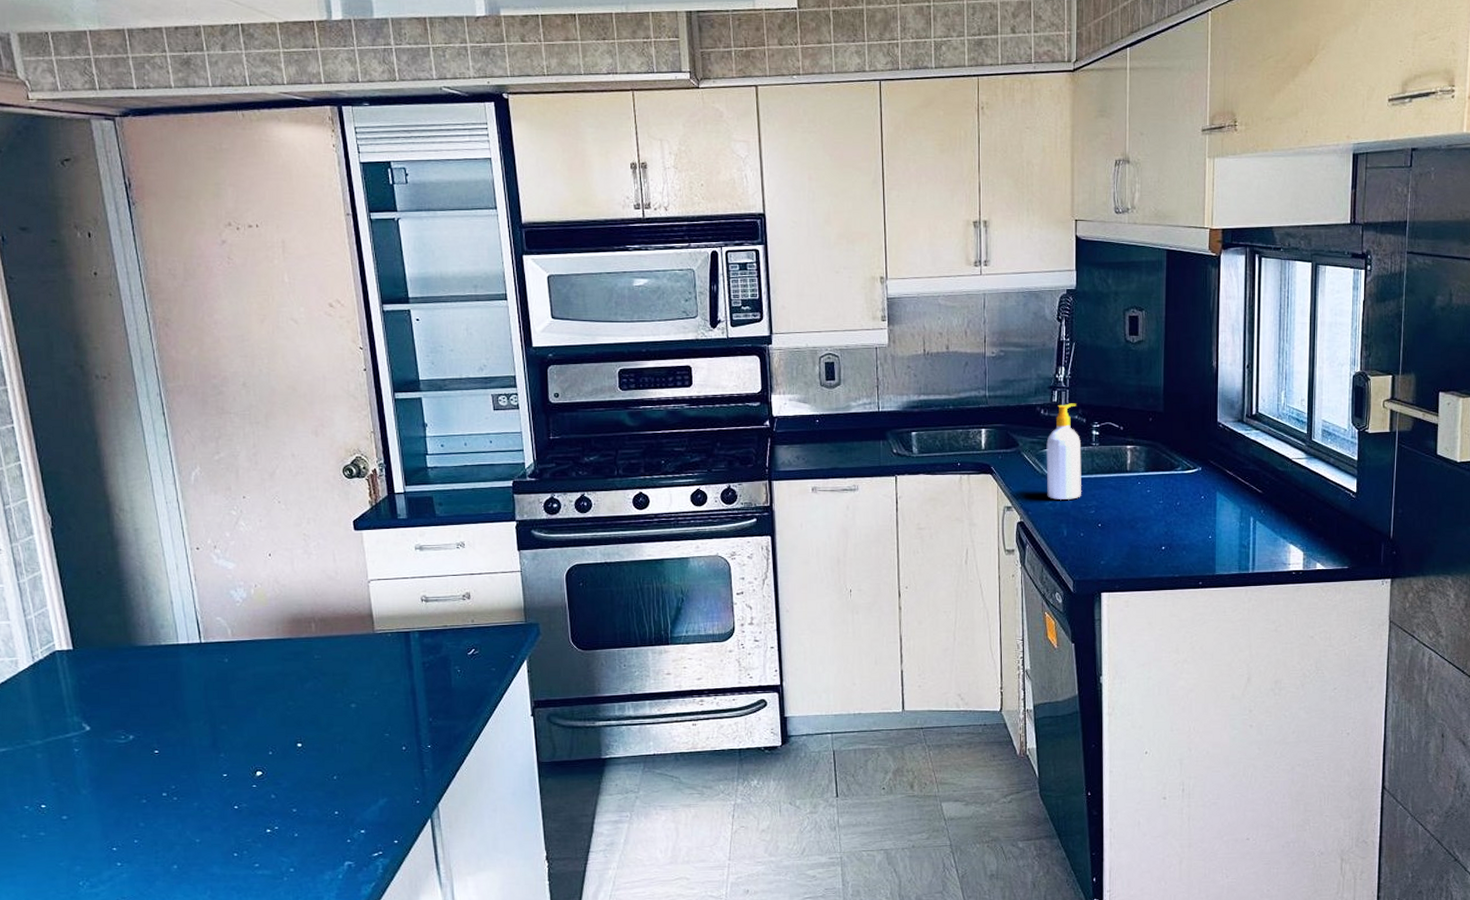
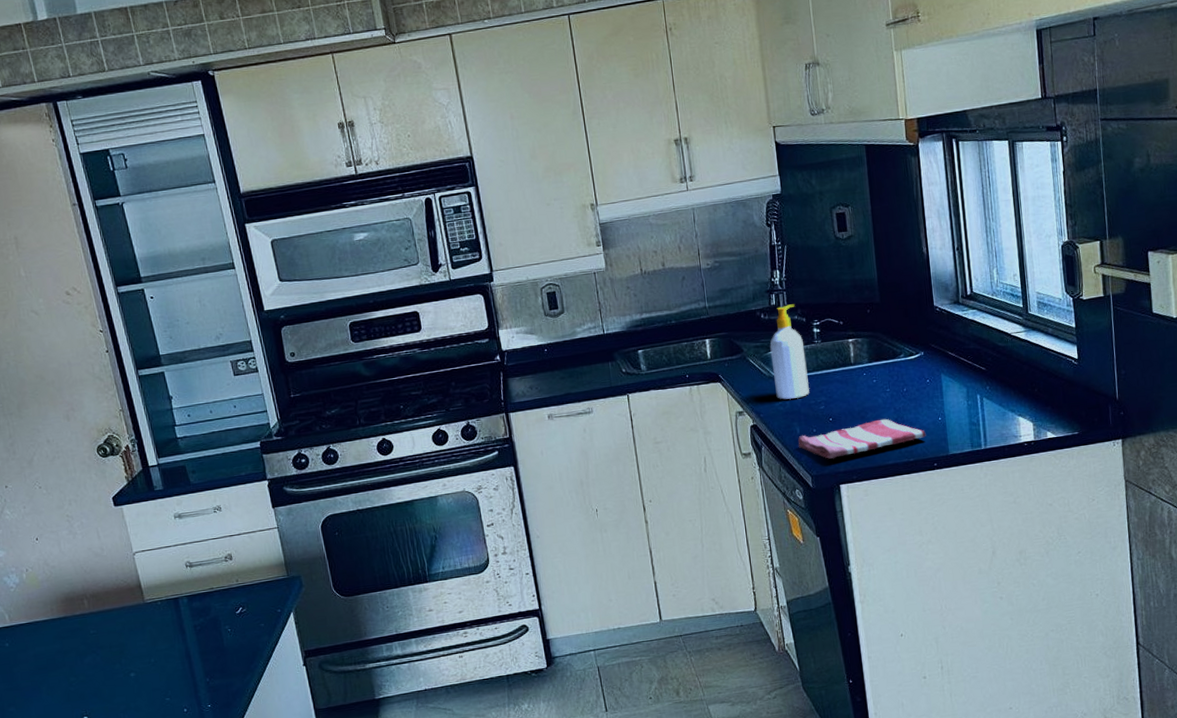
dish towel: none [1063,530,1194,565] -> present [798,418,926,459]

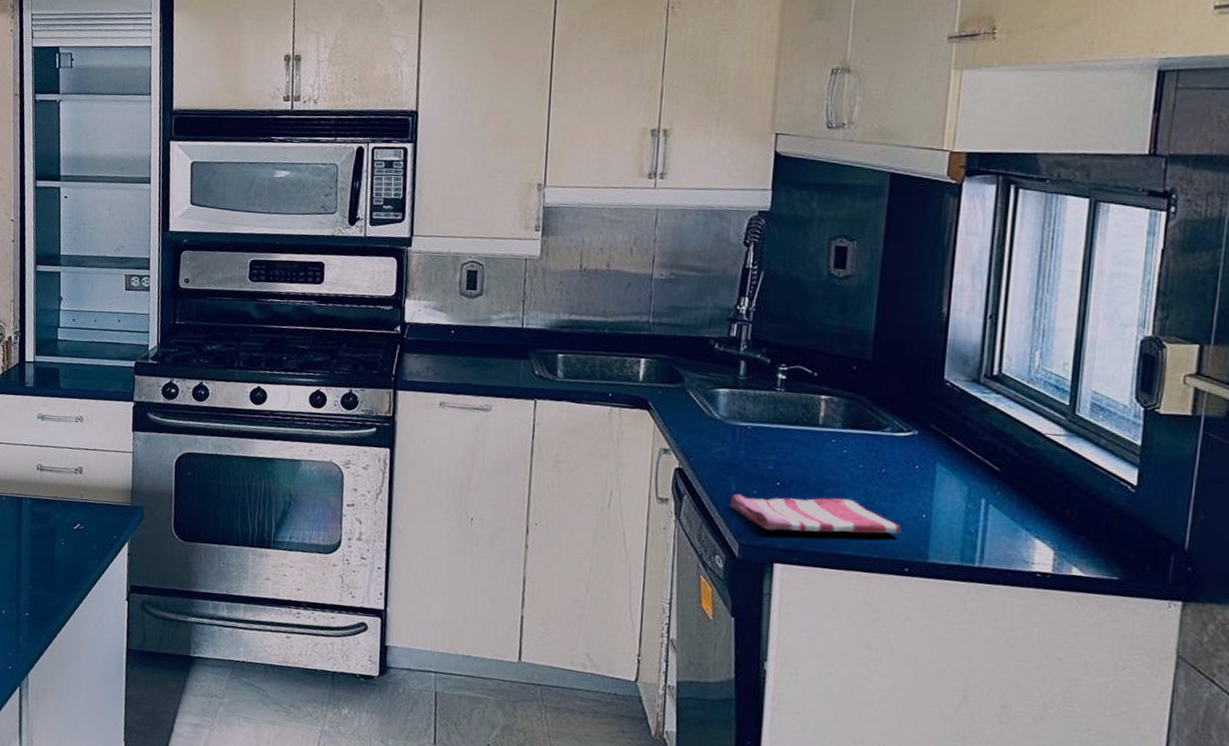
soap bottle: present [770,304,810,400] -> none [714,339,762,450]

